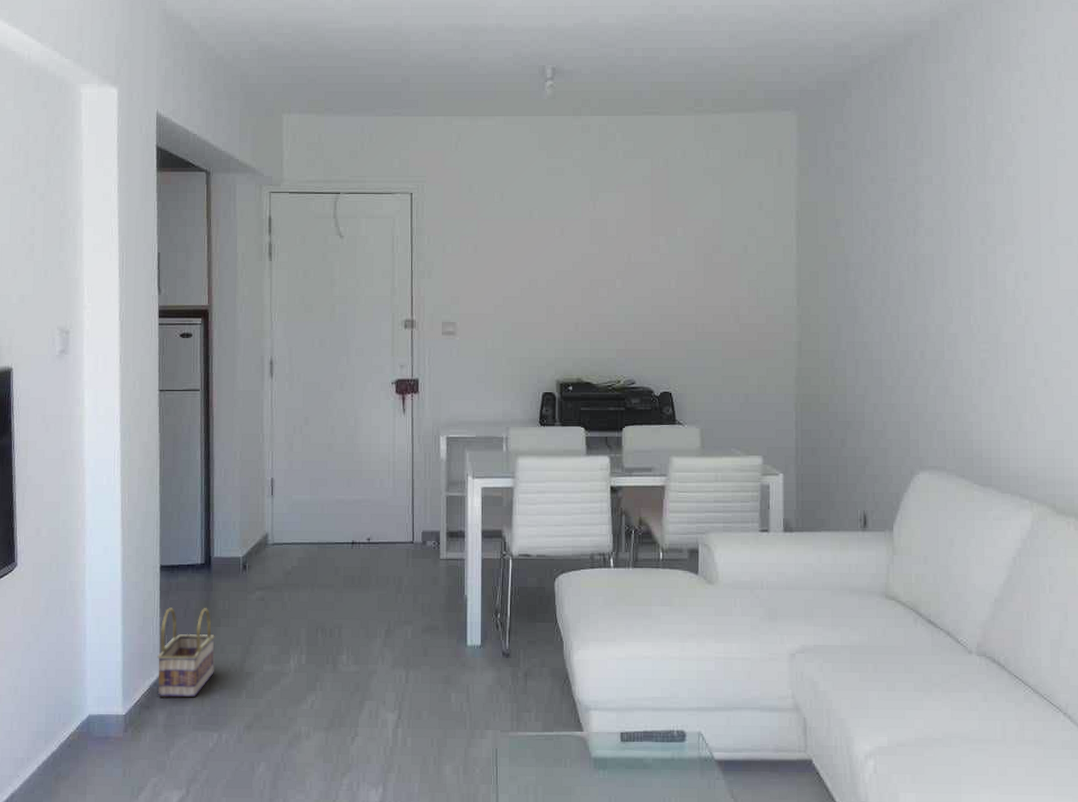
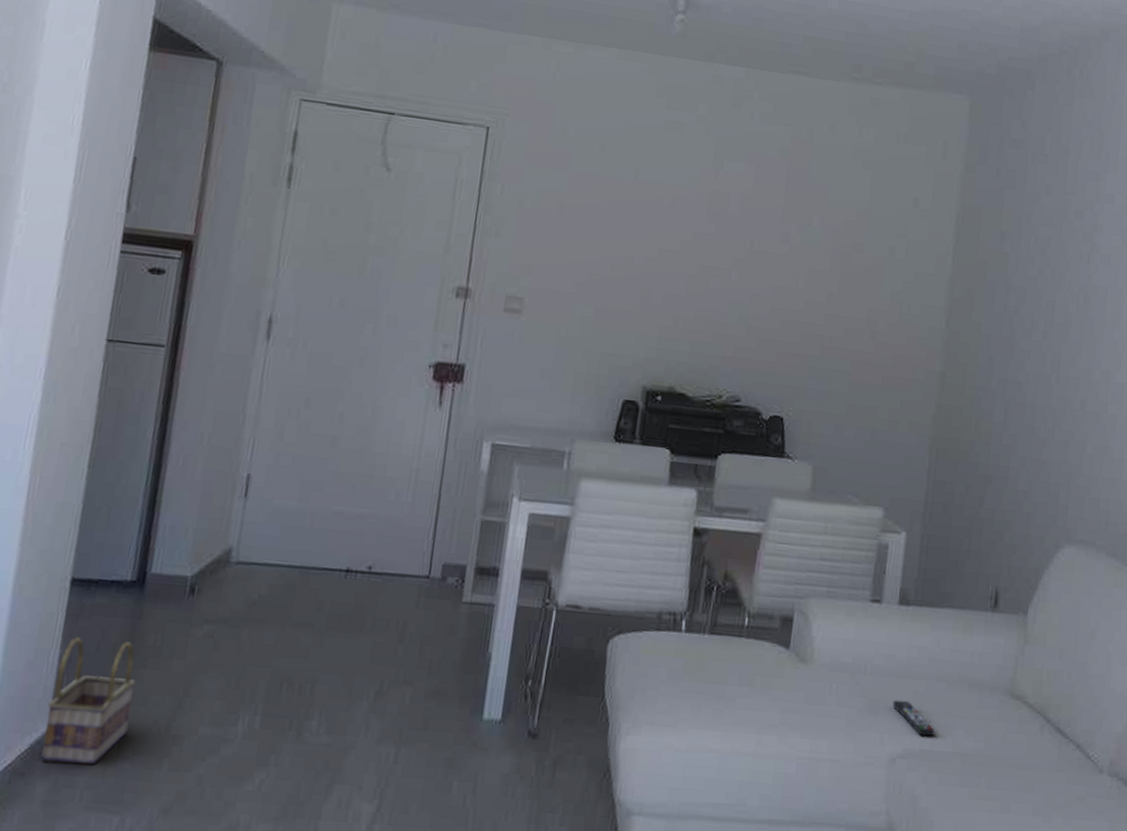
remote control: none [787,607,826,635] -> present [892,699,936,737]

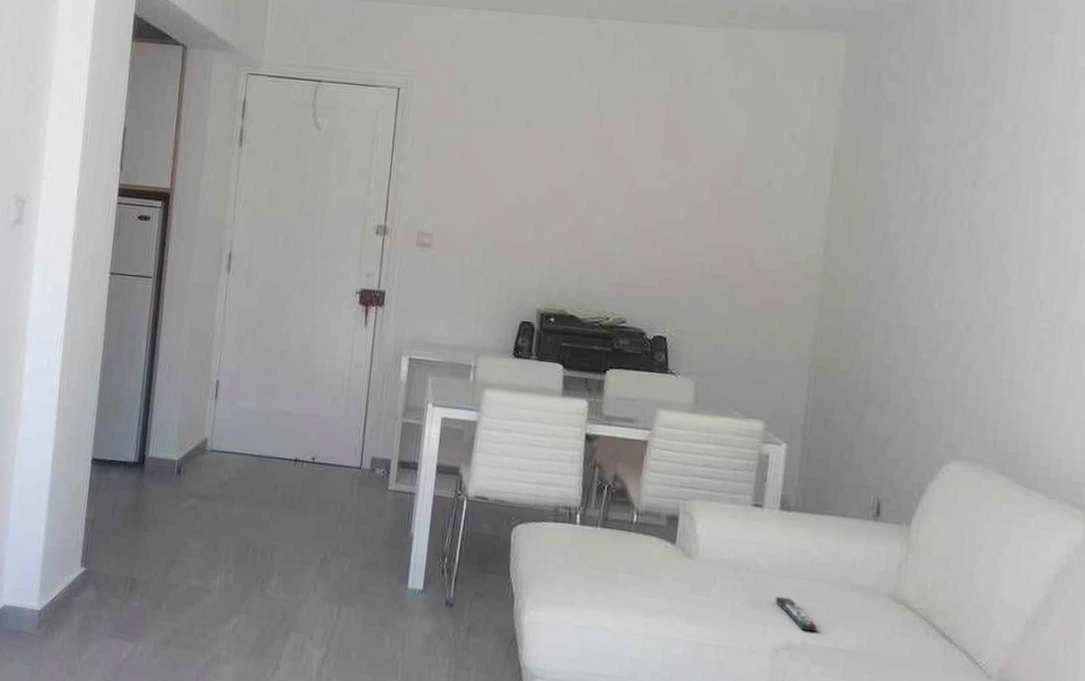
basket: present [41,637,136,765] -> none [76,504,141,602]

